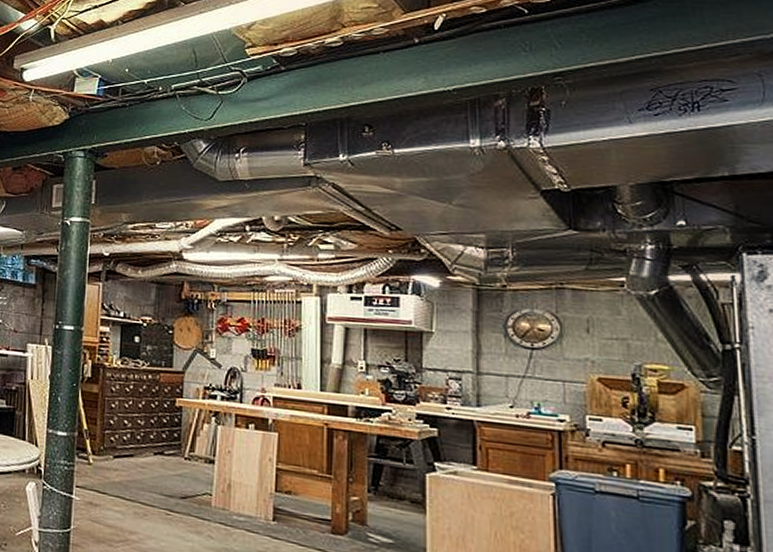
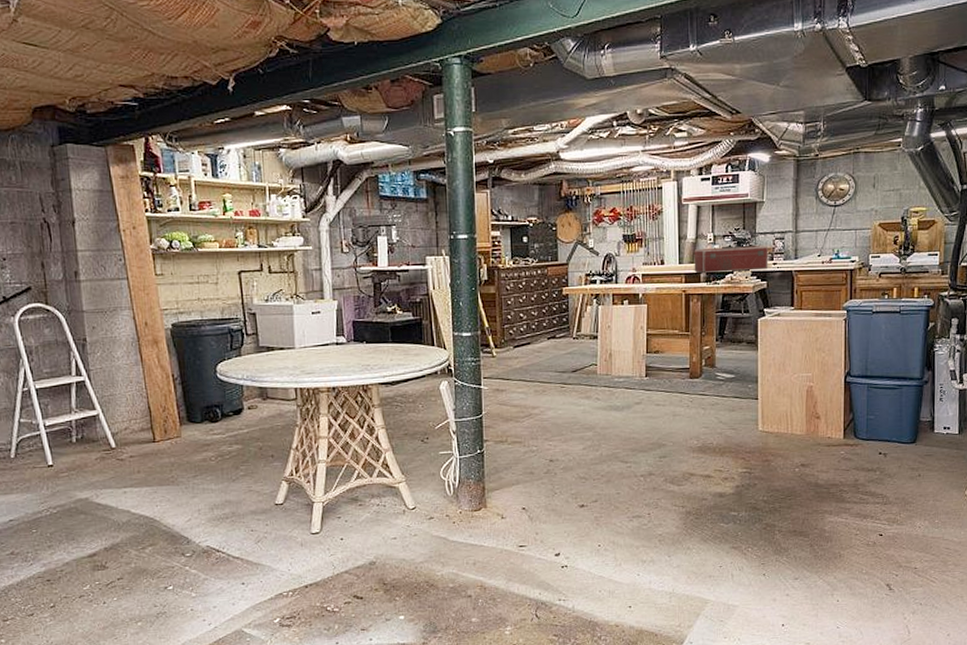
toolbox: none [339,377,440,415] -> present [694,245,769,274]

